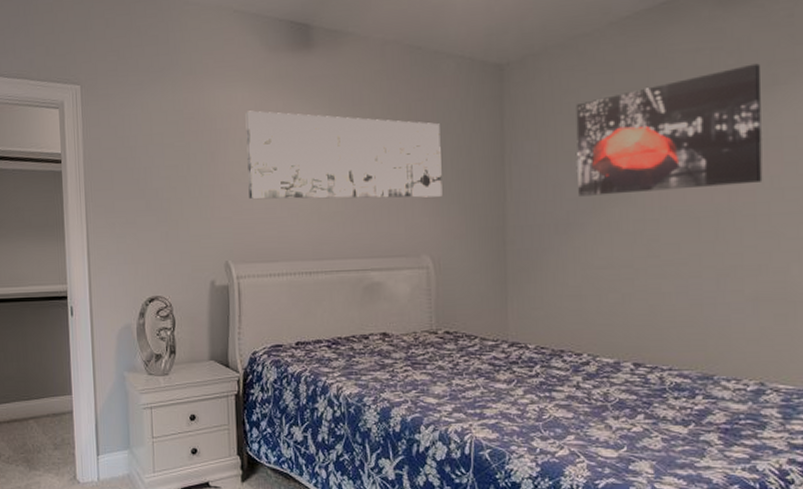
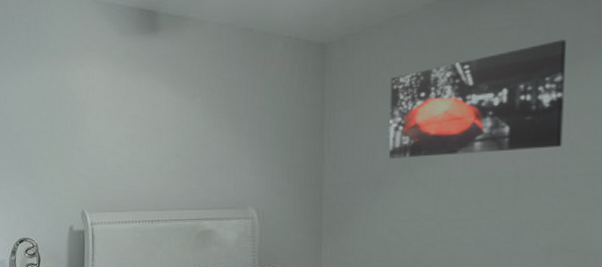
wall art: present [245,110,443,200] -> none [100,85,268,160]

